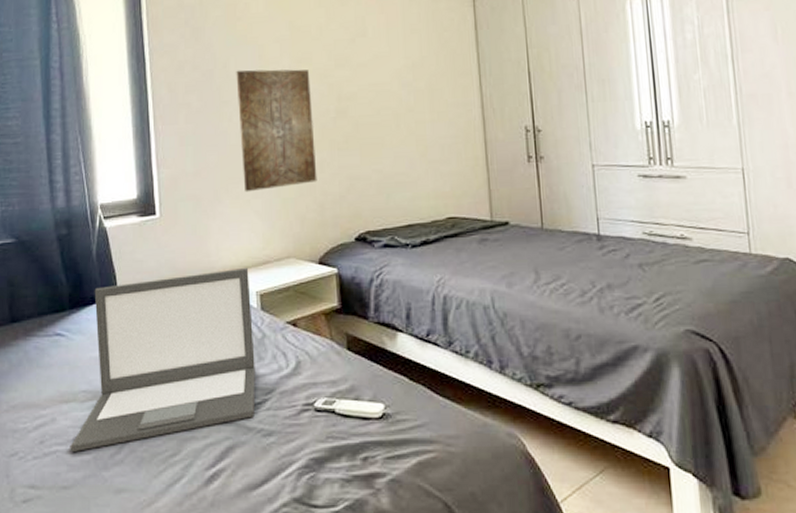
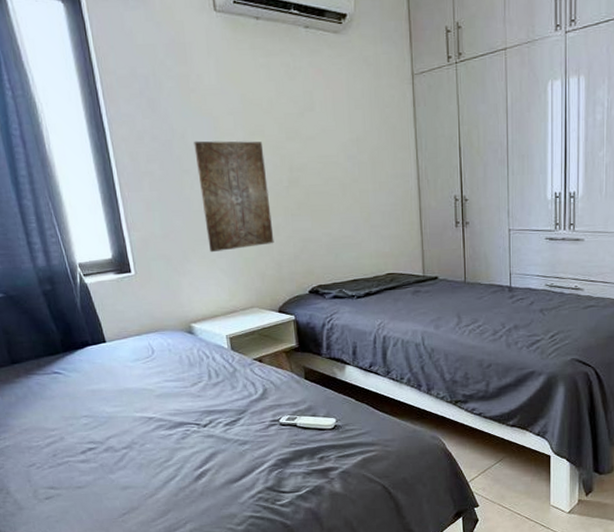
laptop: present [70,268,256,453] -> none [79,317,231,462]

